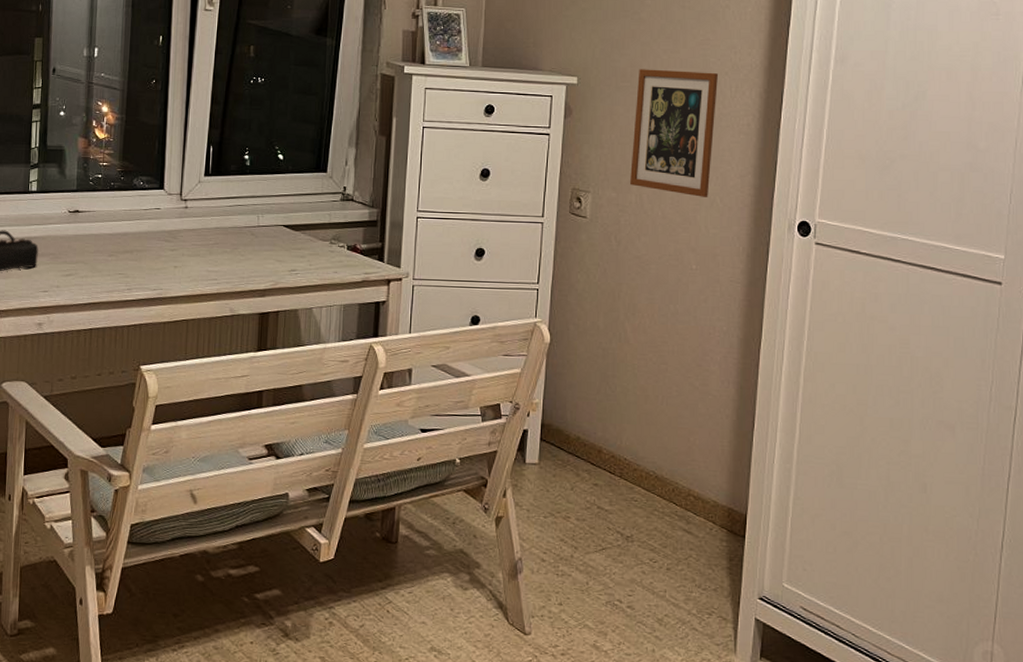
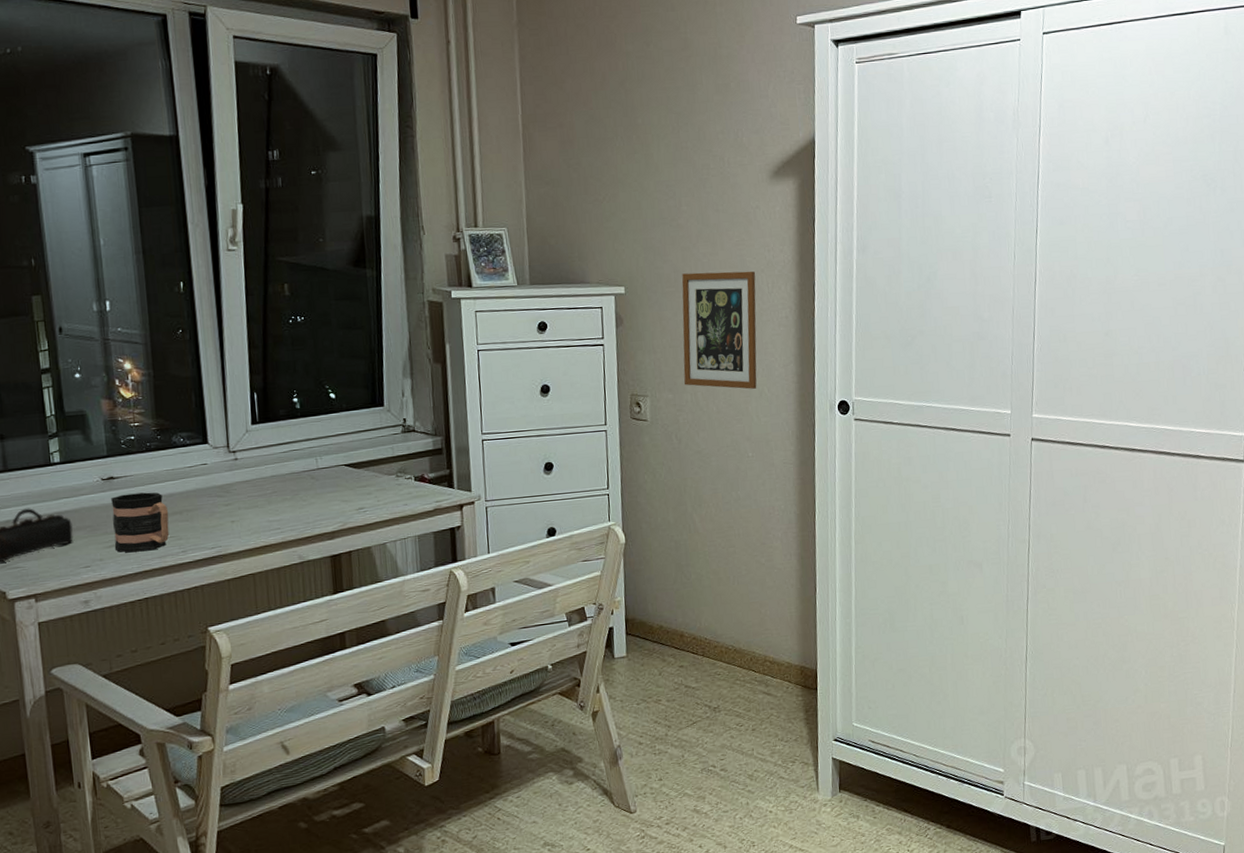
mug: none [70,228,121,284] -> present [111,492,170,553]

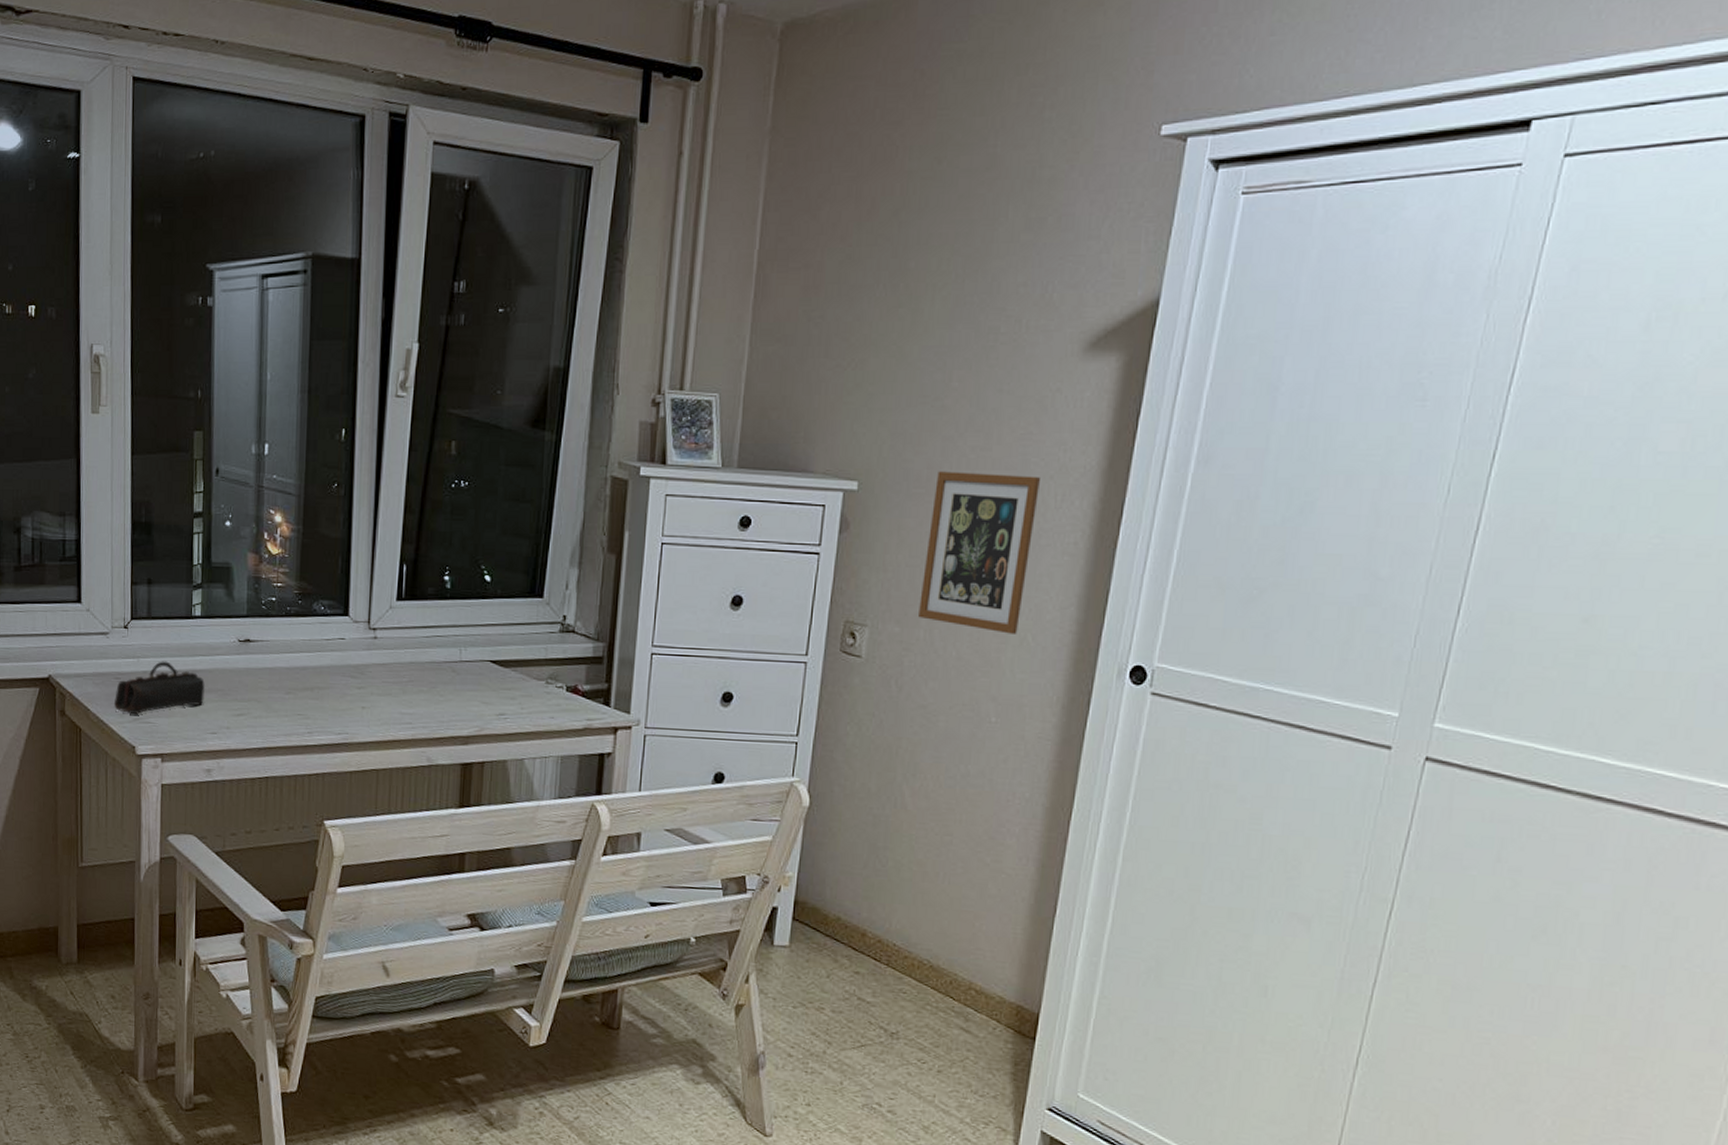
mug: present [111,492,170,553] -> none [242,660,300,726]

